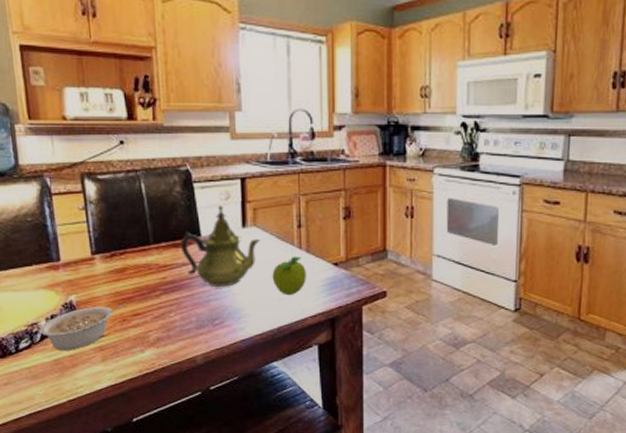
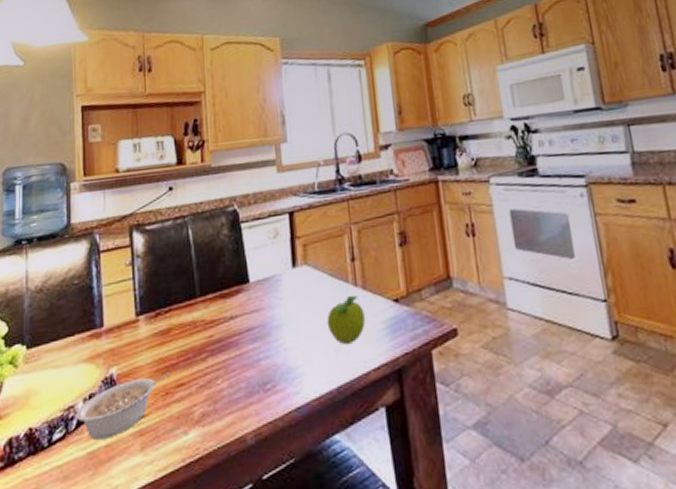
teapot: present [180,205,261,287] -> none [227,244,312,342]

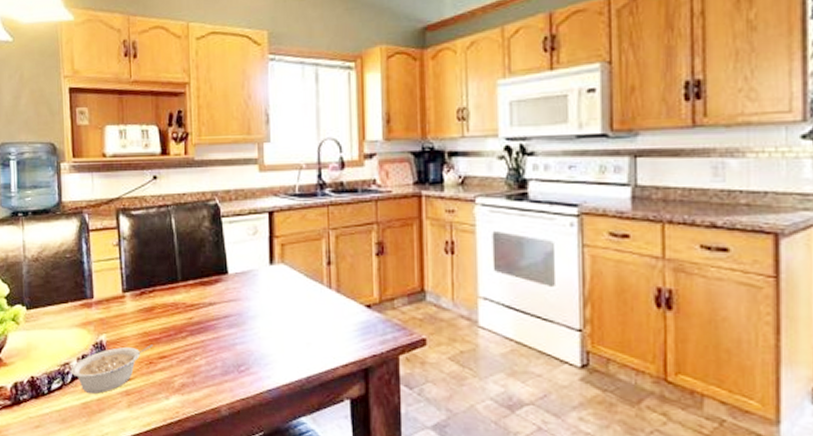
fruit: present [327,295,366,345] -> none [300,296,337,341]

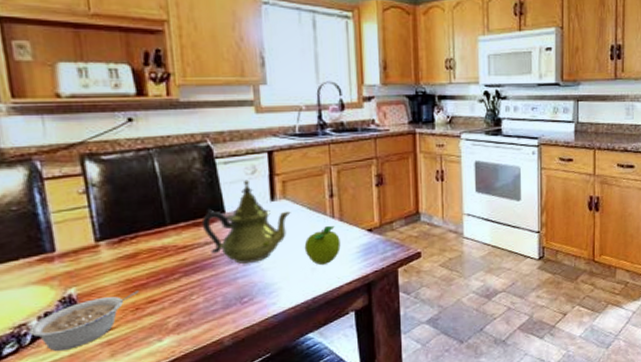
teapot: none [207,240,288,329] -> present [201,179,291,264]
fruit: none [300,296,337,341] -> present [304,225,341,266]

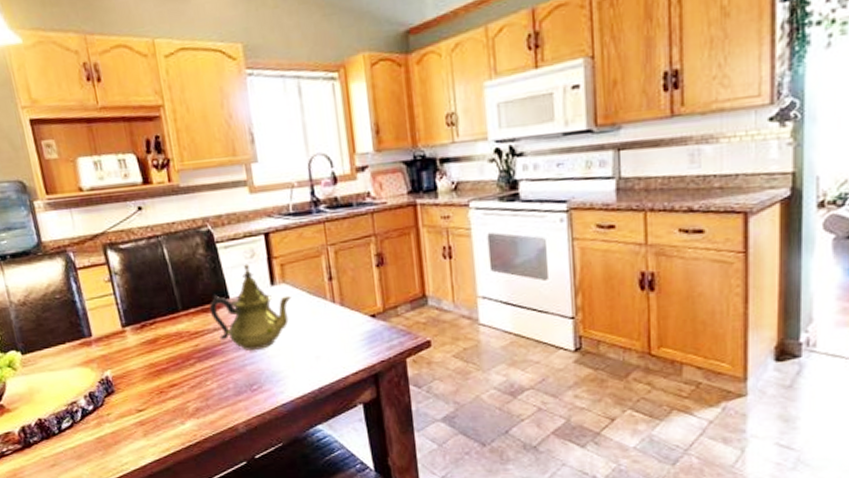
legume: present [29,290,139,351] -> none [79,375,162,428]
fruit: present [304,225,341,266] -> none [307,310,344,354]

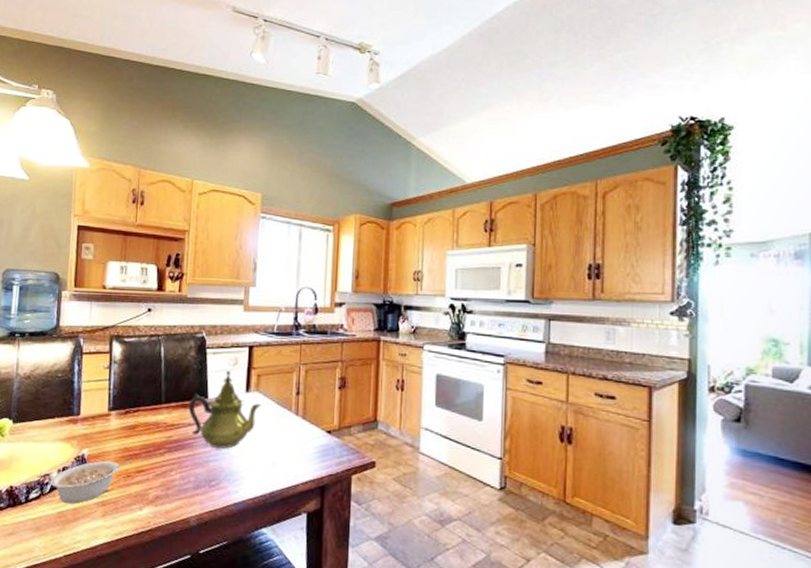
legume: none [79,375,162,428] -> present [50,459,132,504]

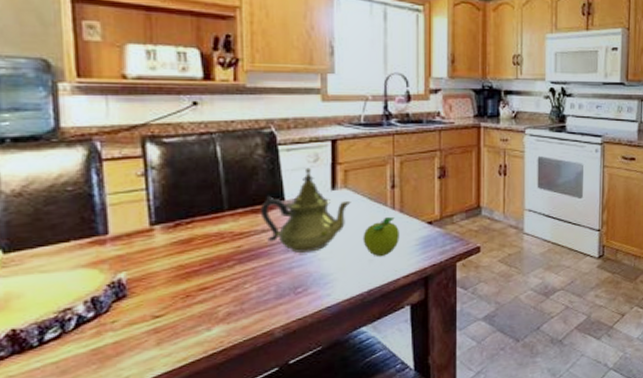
legume: present [50,459,132,504] -> none [74,277,191,338]
fruit: none [268,421,301,461] -> present [363,216,399,257]

